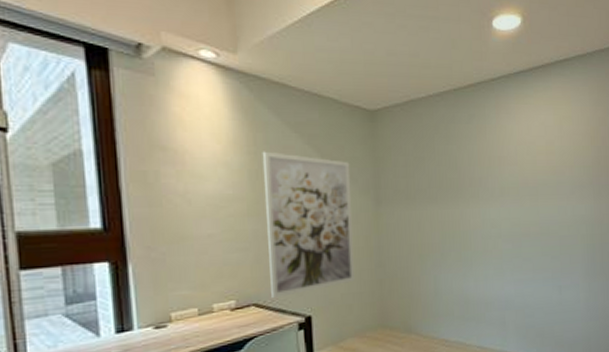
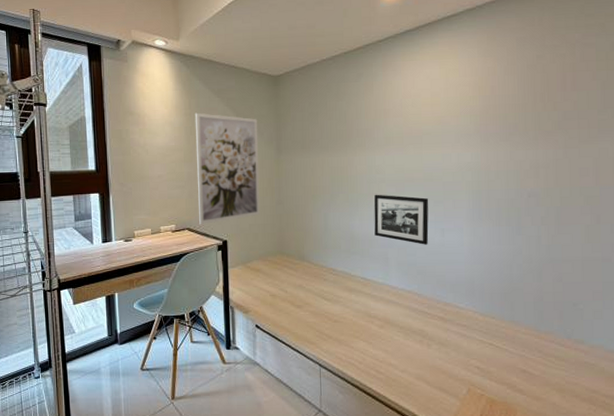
picture frame: none [489,251,547,305] -> present [374,194,429,245]

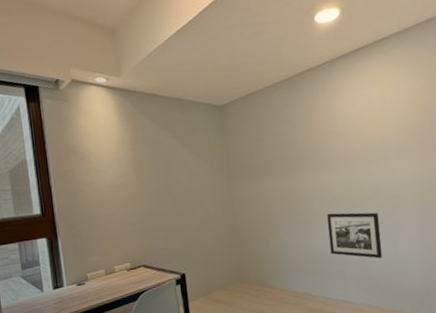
wall art: present [194,112,260,225] -> none [142,147,216,261]

